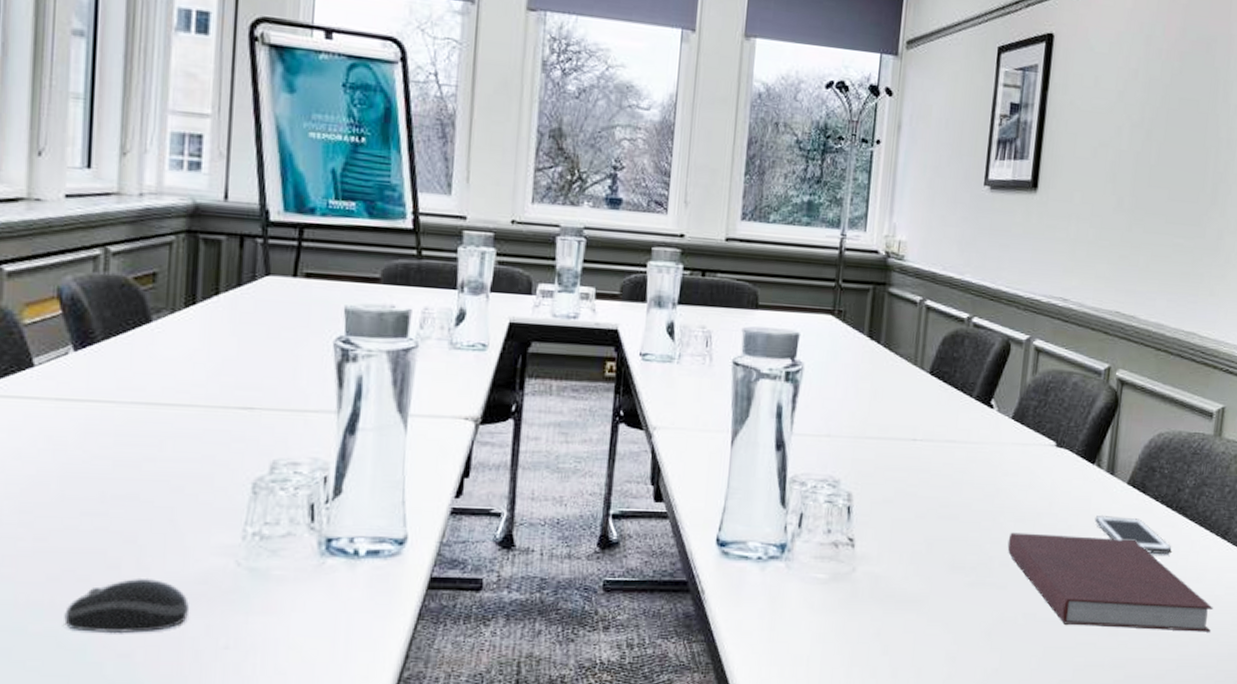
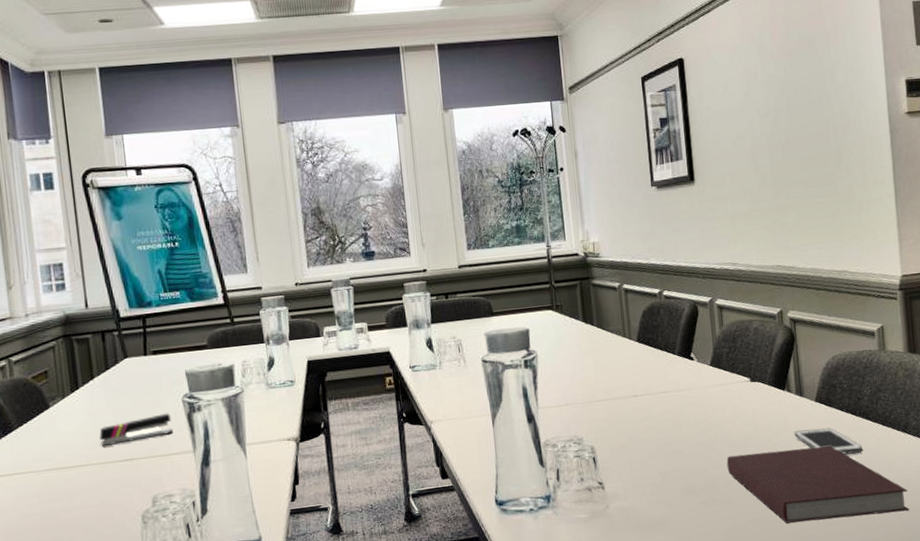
stapler: none [213,356,315,387] -> present [99,413,174,447]

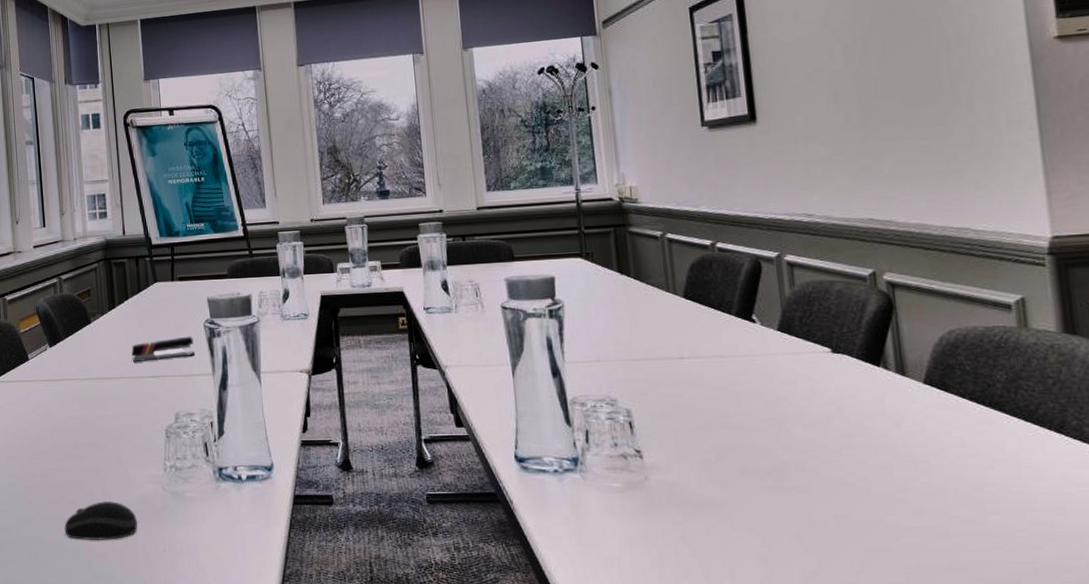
notebook: present [726,445,909,523] -> none [799,437,1069,533]
cell phone: present [794,428,863,455] -> none [893,415,996,452]

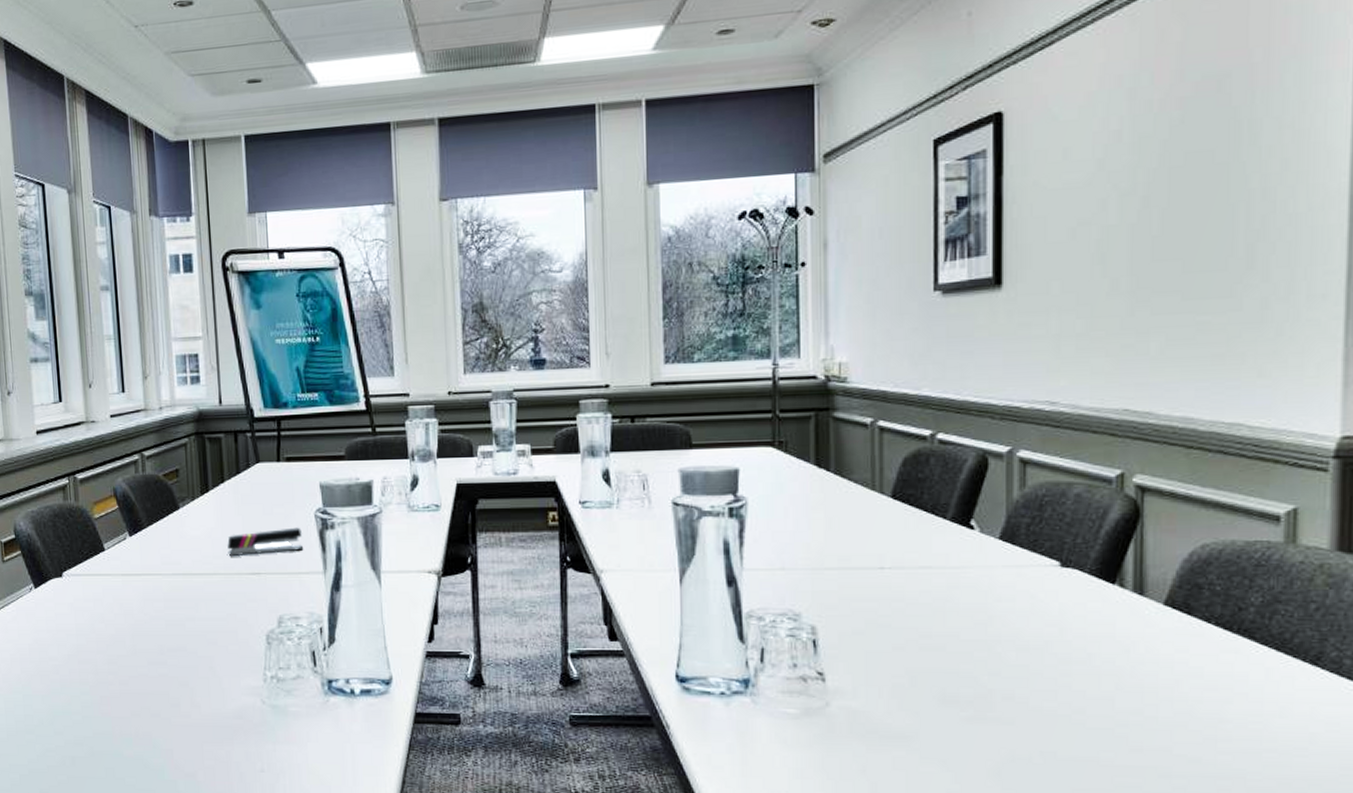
computer mouse: present [64,500,138,541] -> none [146,713,232,758]

